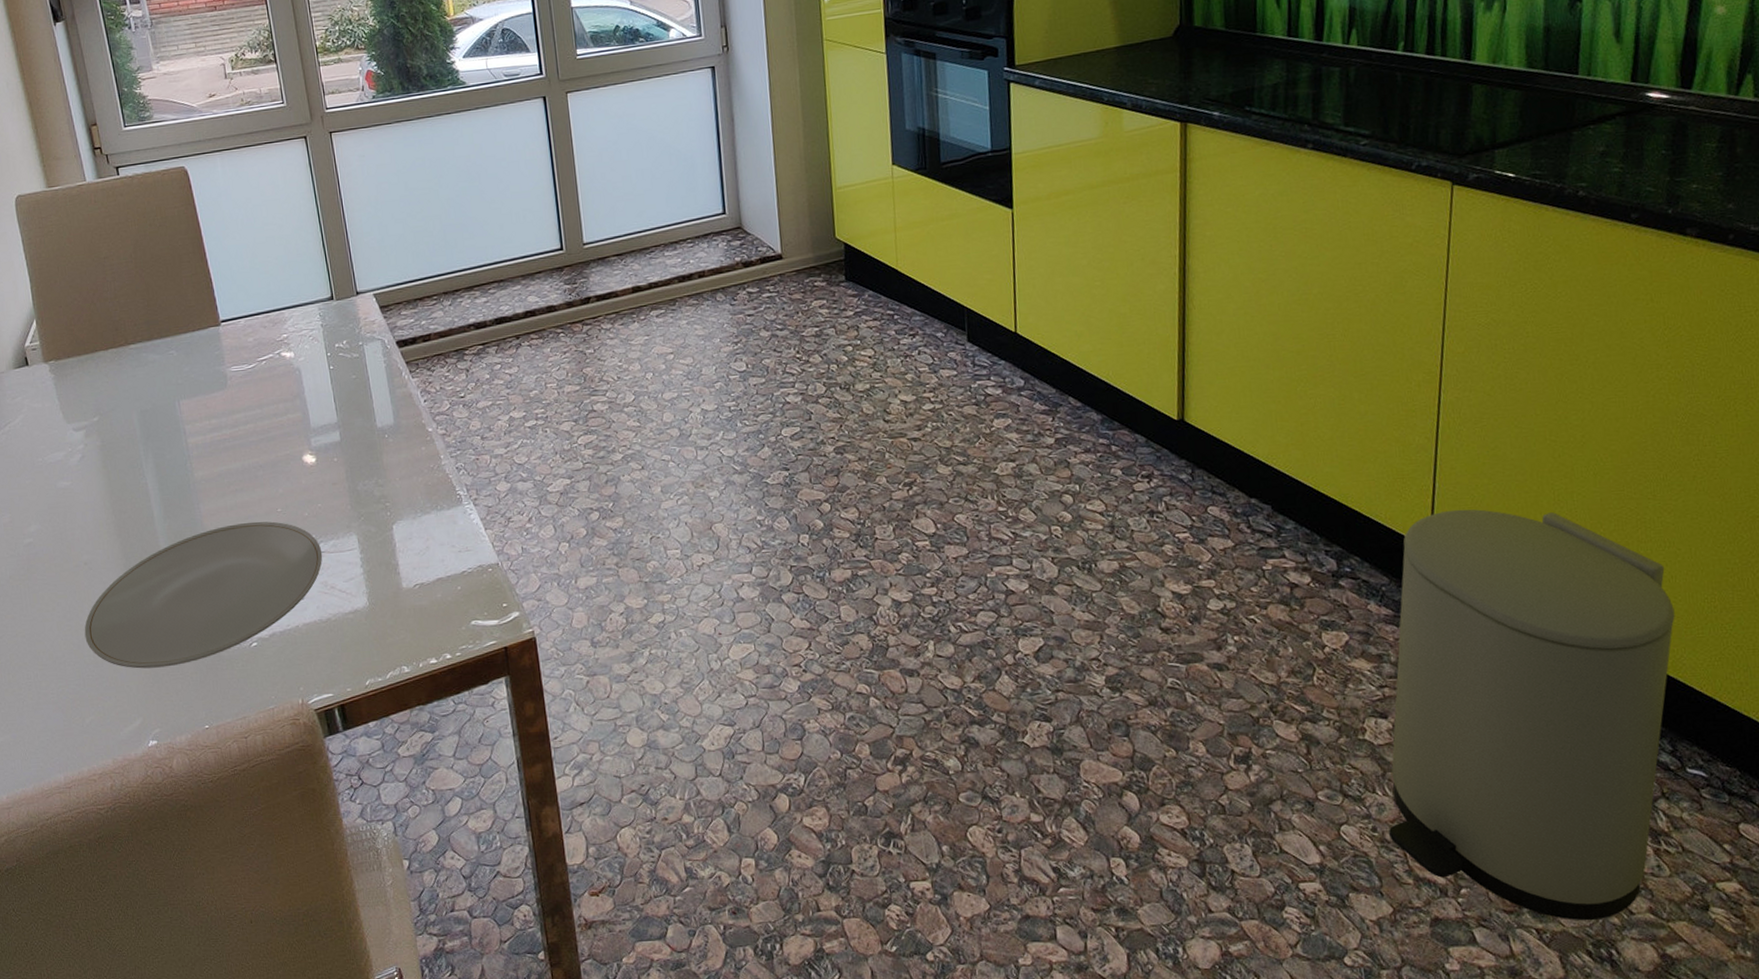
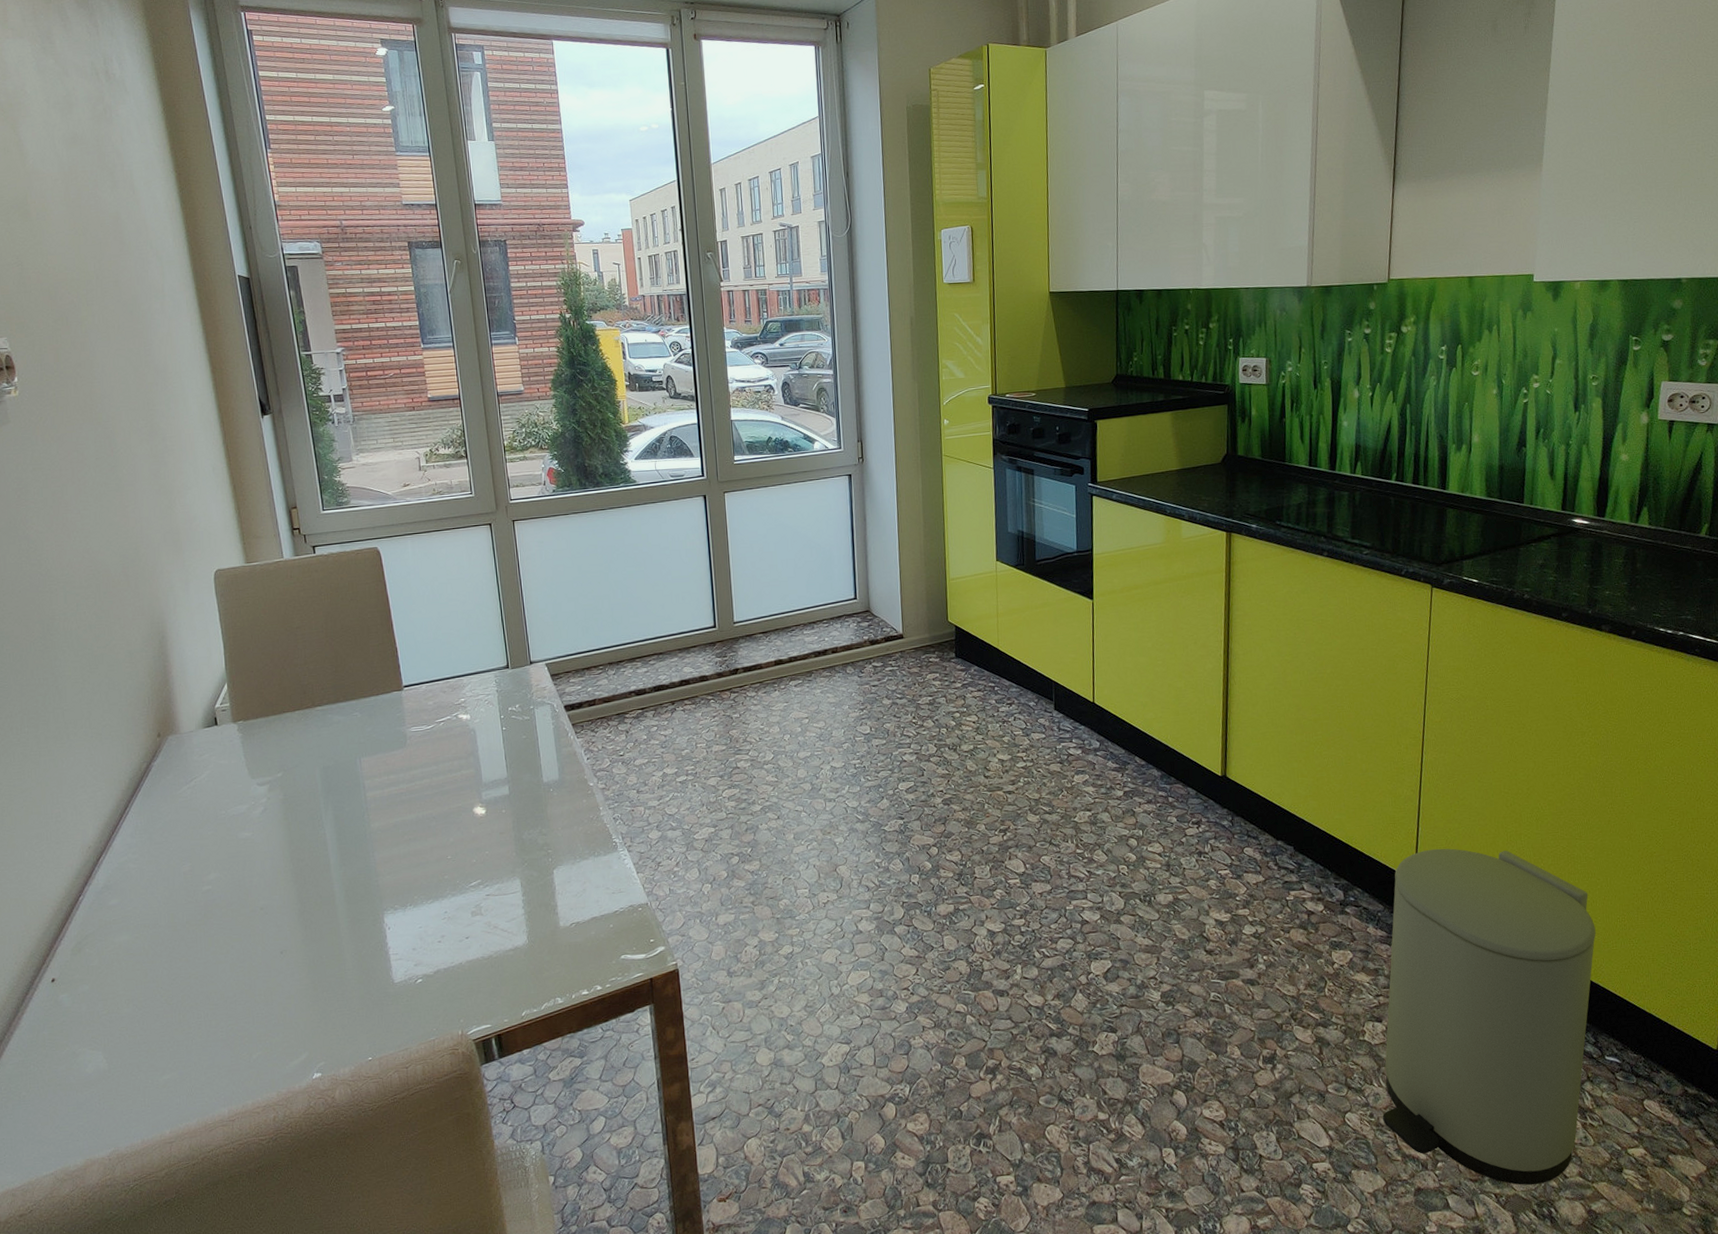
plate: present [84,521,323,669] -> none [256,868,488,1006]

